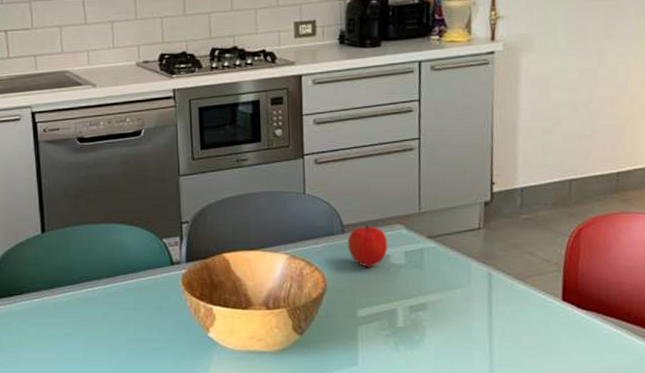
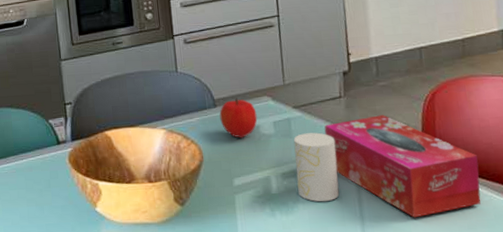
cup: none [425,265,470,338] -> present [293,132,340,202]
tissue box: none [459,250,621,359] -> present [324,115,481,218]

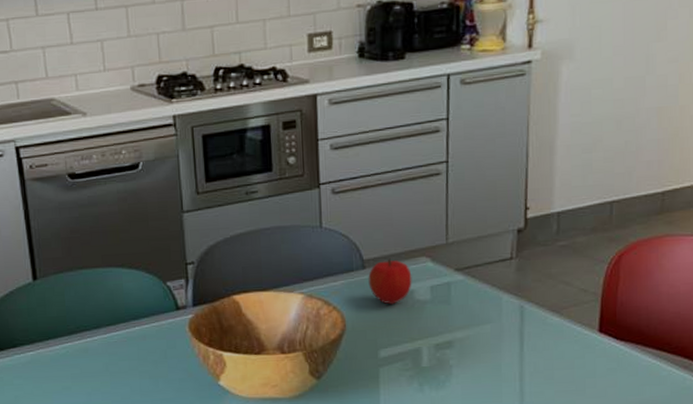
cup: present [293,132,340,202] -> none [452,299,500,376]
tissue box: present [324,115,481,218] -> none [489,279,662,394]

